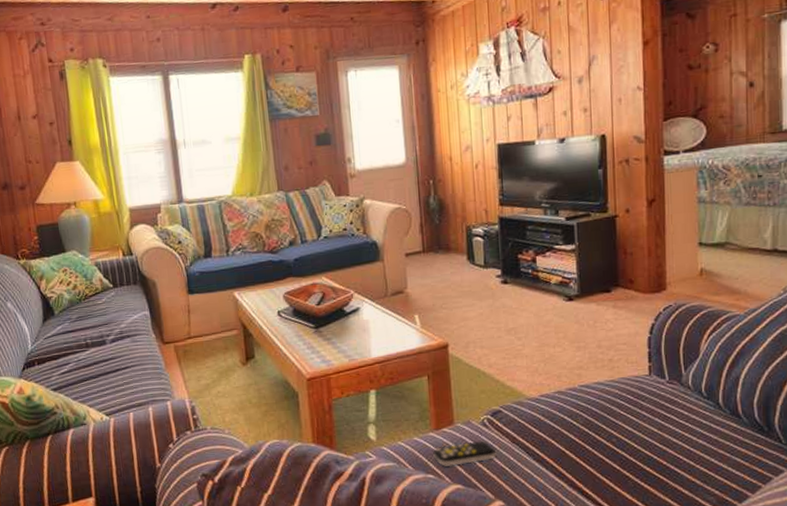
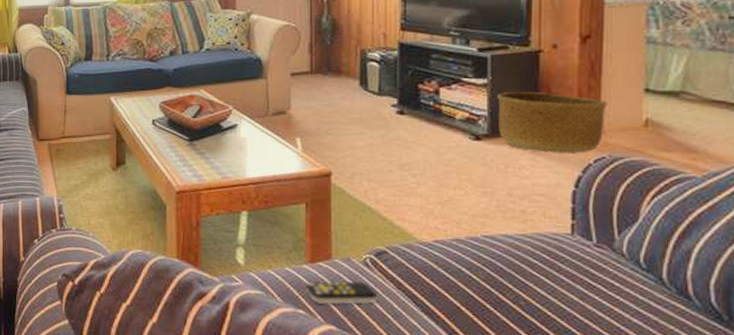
basket: none [584,252,671,306] -> present [497,91,607,154]

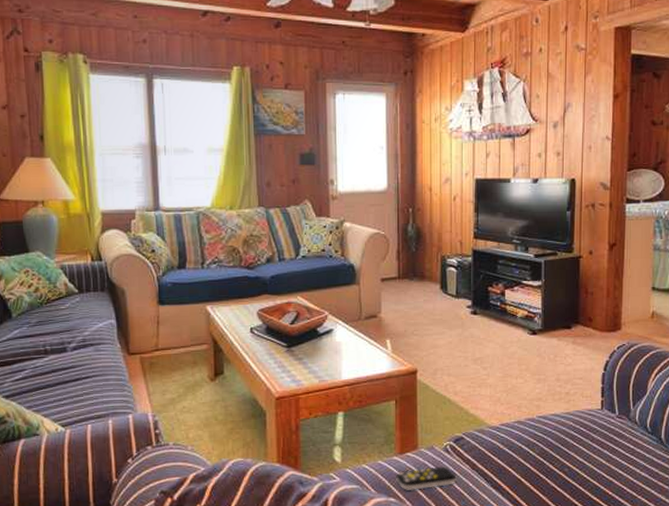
basket: present [497,91,607,154] -> none [549,291,627,343]

